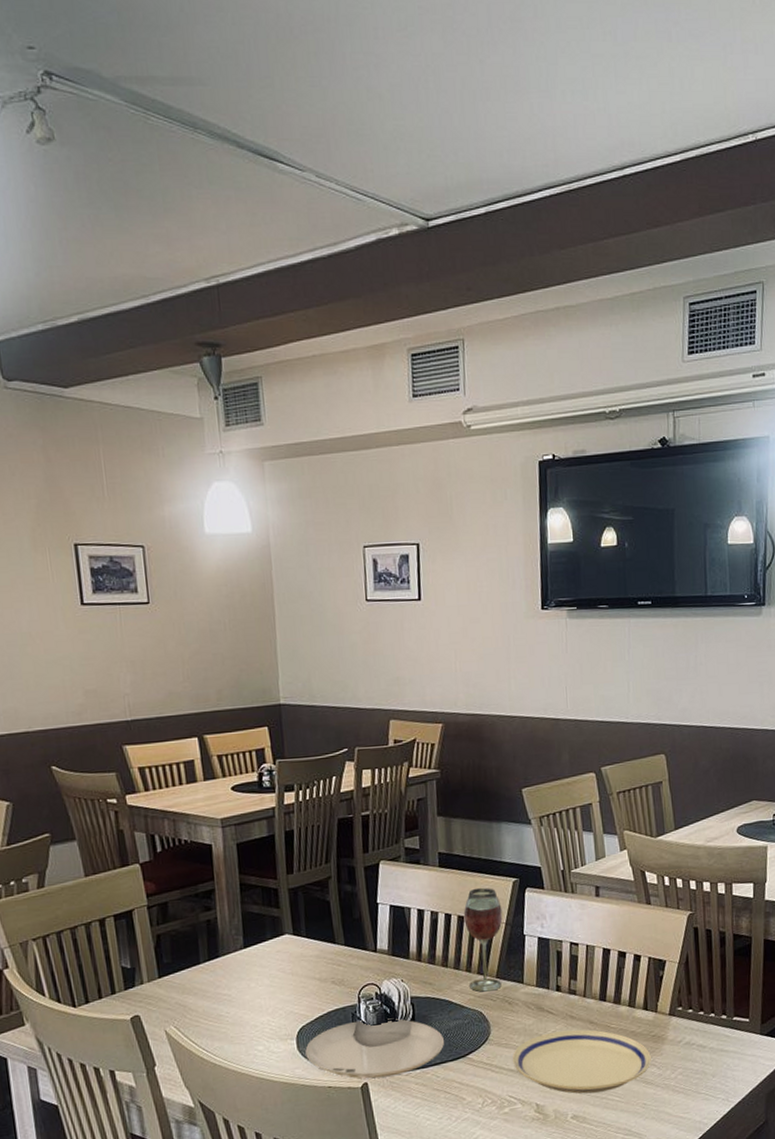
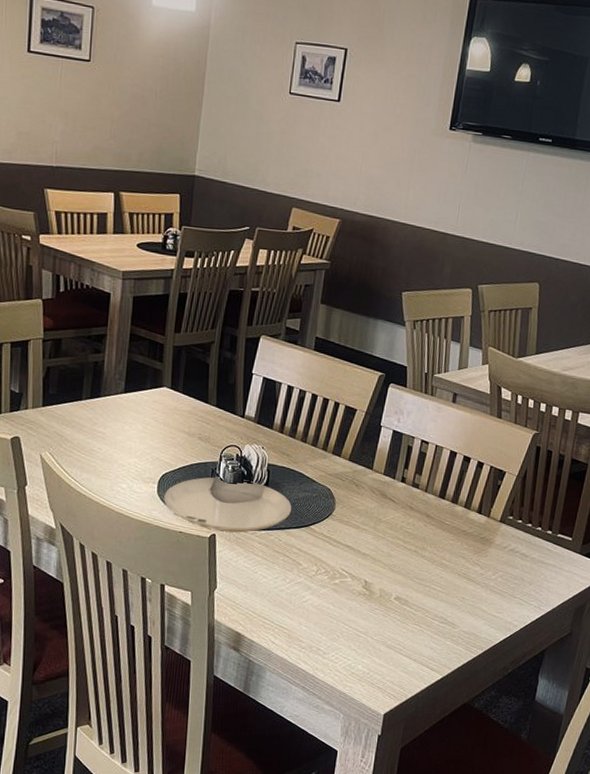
wineglass: present [463,887,503,992] -> none [323,375,365,472]
plate: present [512,1029,651,1094] -> none [350,518,477,580]

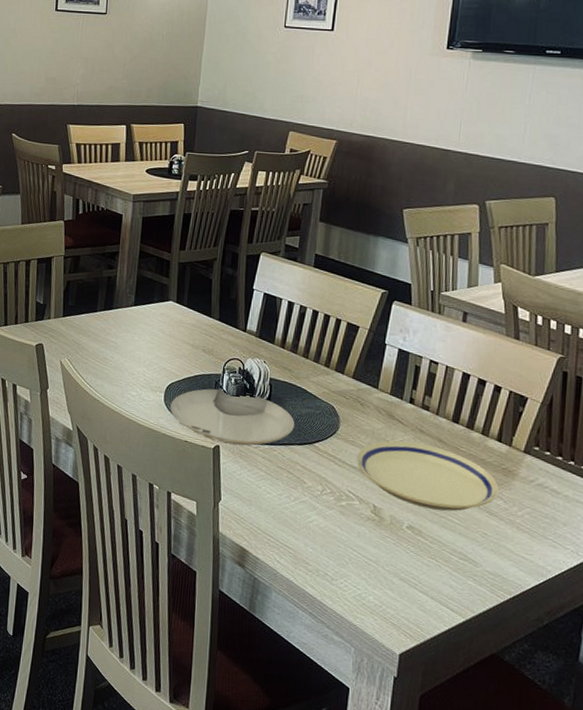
plate: none [350,518,477,580] -> present [356,440,499,511]

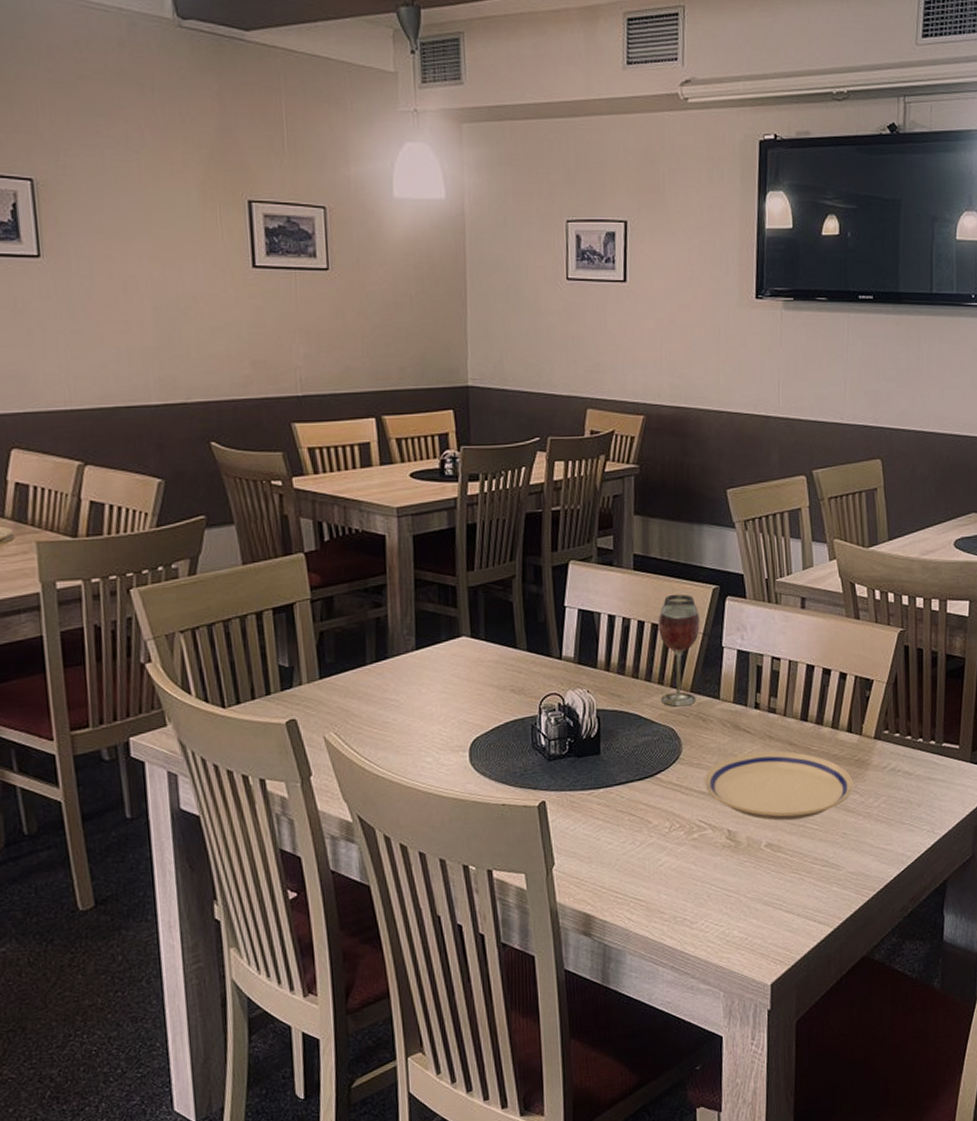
plate: present [170,388,295,446] -> none [478,732,632,797]
wineglass: none [326,292,367,390] -> present [658,593,700,707]

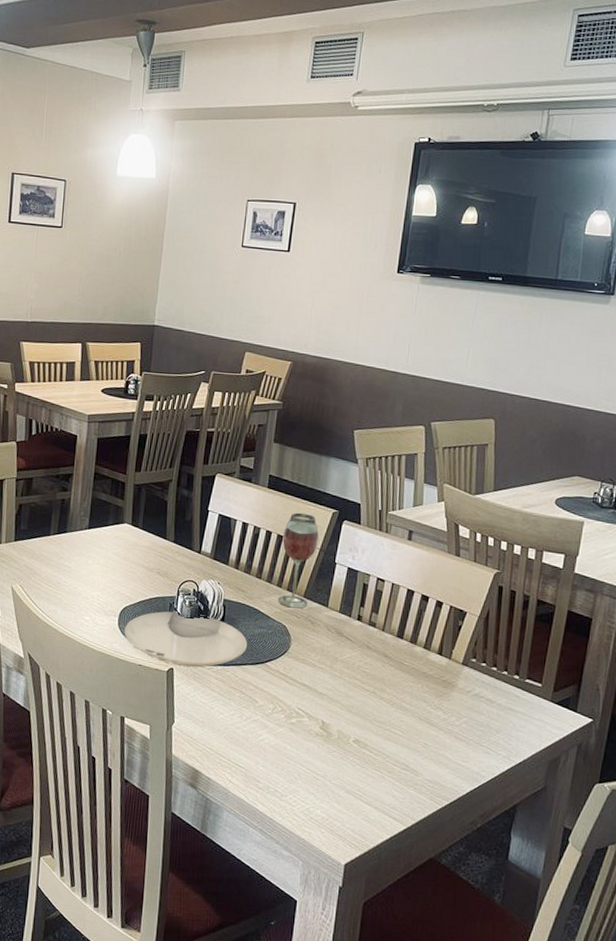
plate: none [478,732,632,797] -> present [124,611,248,668]
plate: present [703,751,853,821] -> none [306,657,439,724]

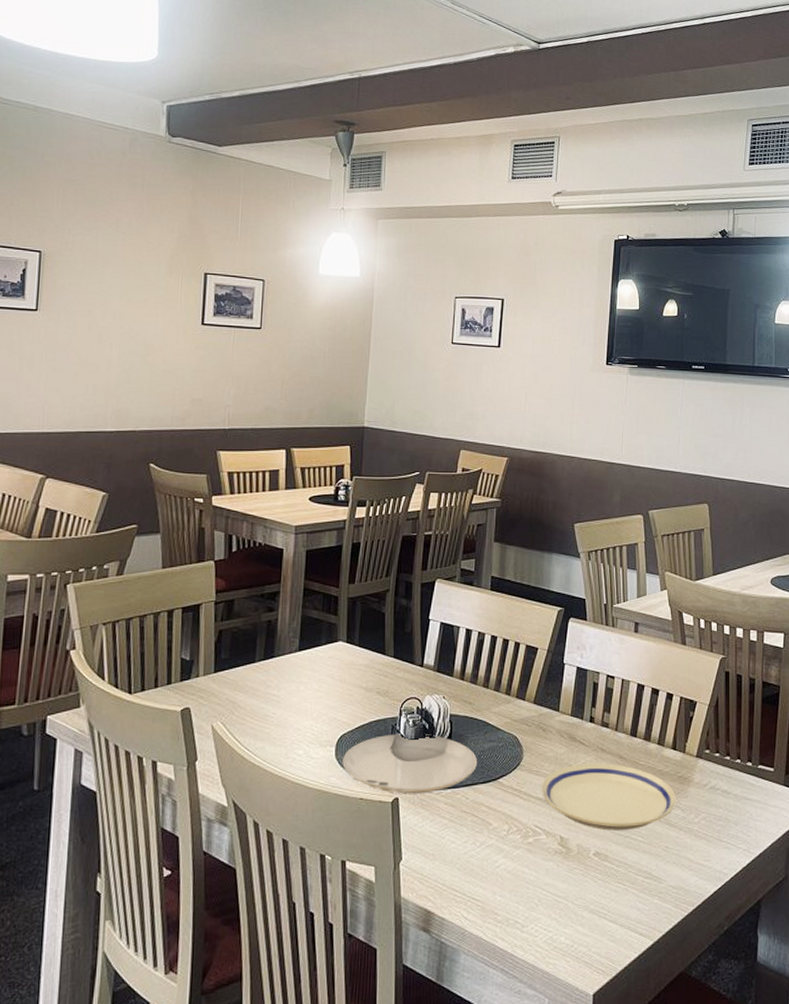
wineglass: present [278,512,319,609] -> none [507,613,545,716]
plate: none [306,657,439,724] -> present [541,763,676,831]

